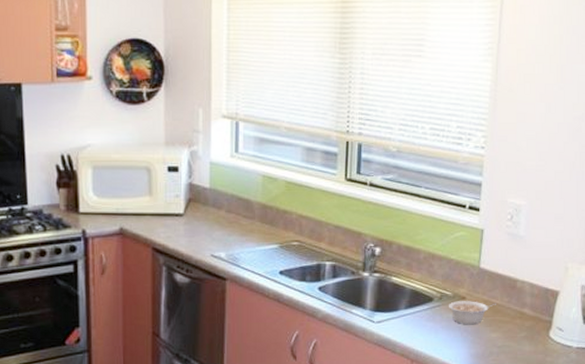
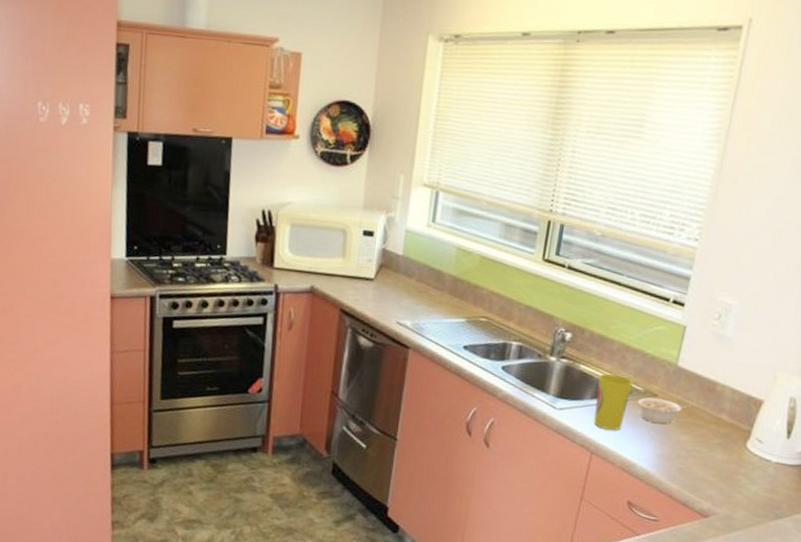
cup: none [409,282,443,336] -> present [594,373,634,430]

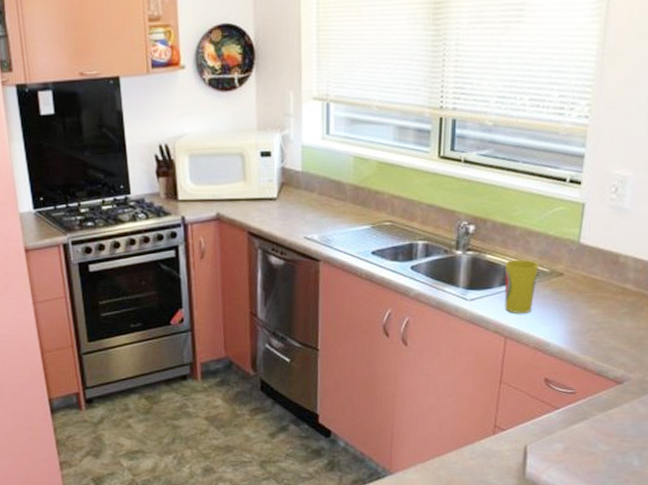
legume: present [638,397,691,424] -> none [545,277,596,302]

